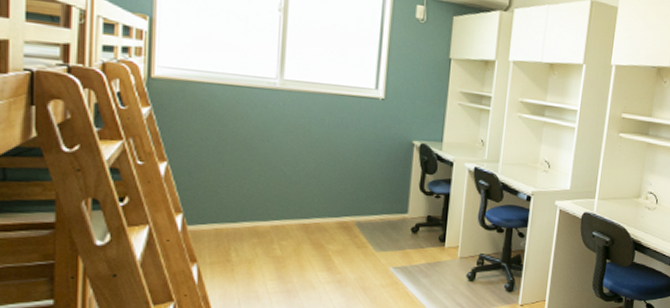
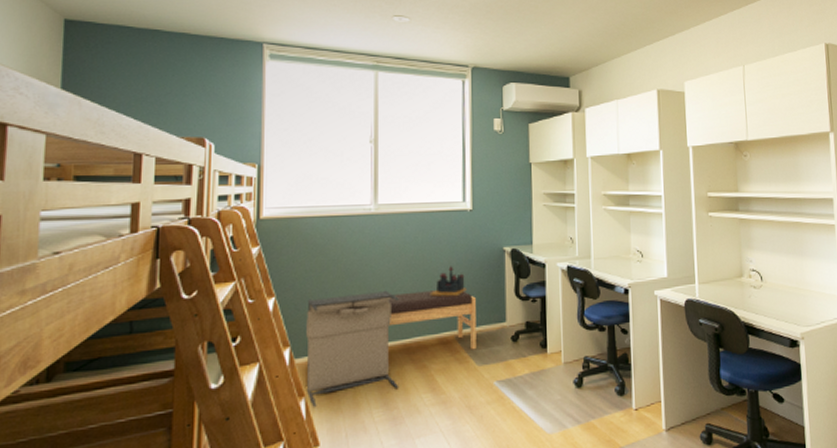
laundry hamper: none [198,168,300,274] -> present [306,290,399,408]
bench: none [287,173,380,237] -> present [387,291,477,350]
toy castle: none [332,153,371,184] -> present [429,266,467,297]

